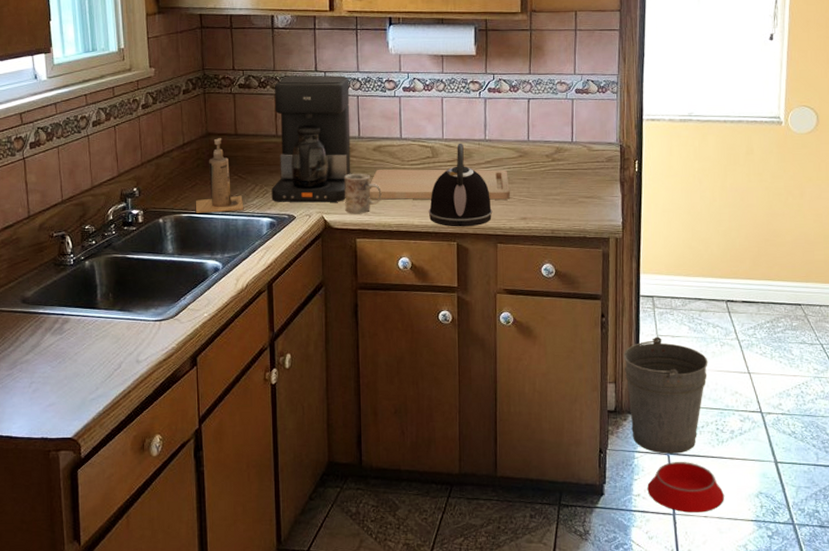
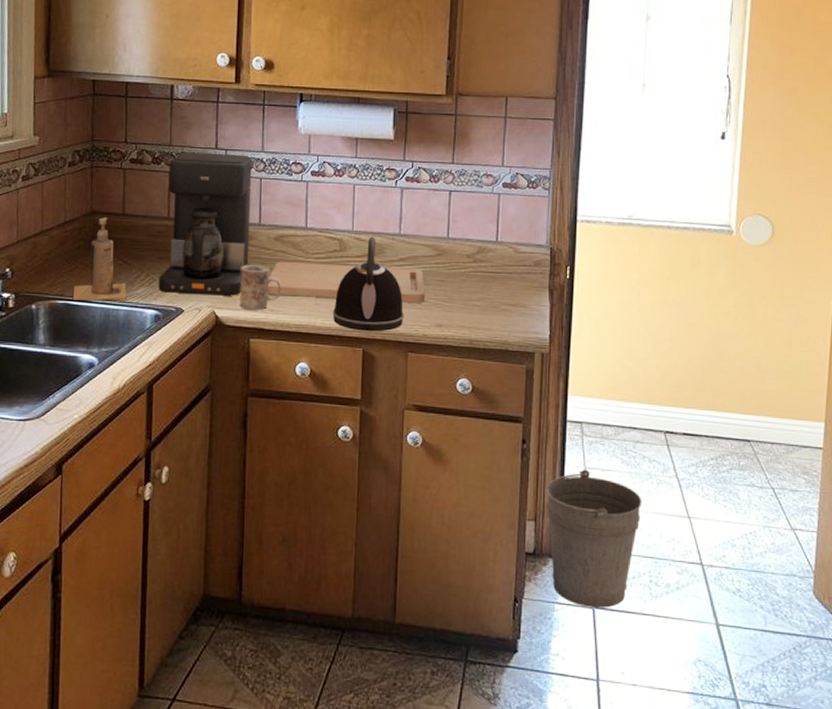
pet bowl: present [647,462,724,513] -> none [568,617,656,680]

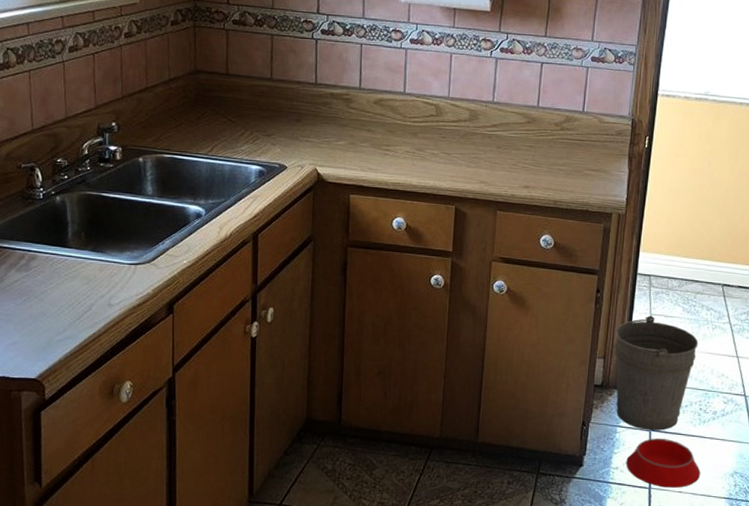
soap dispenser: present [72,217,127,302] -> none [179,76,232,156]
coffee maker: present [158,152,253,296] -> none [262,15,353,155]
mug: present [239,264,281,311] -> none [340,125,380,170]
cutting board: present [267,261,425,303] -> none [366,123,515,166]
kettle: present [332,236,405,332] -> none [427,103,495,192]
pet bowl: none [568,617,656,680] -> present [626,438,700,488]

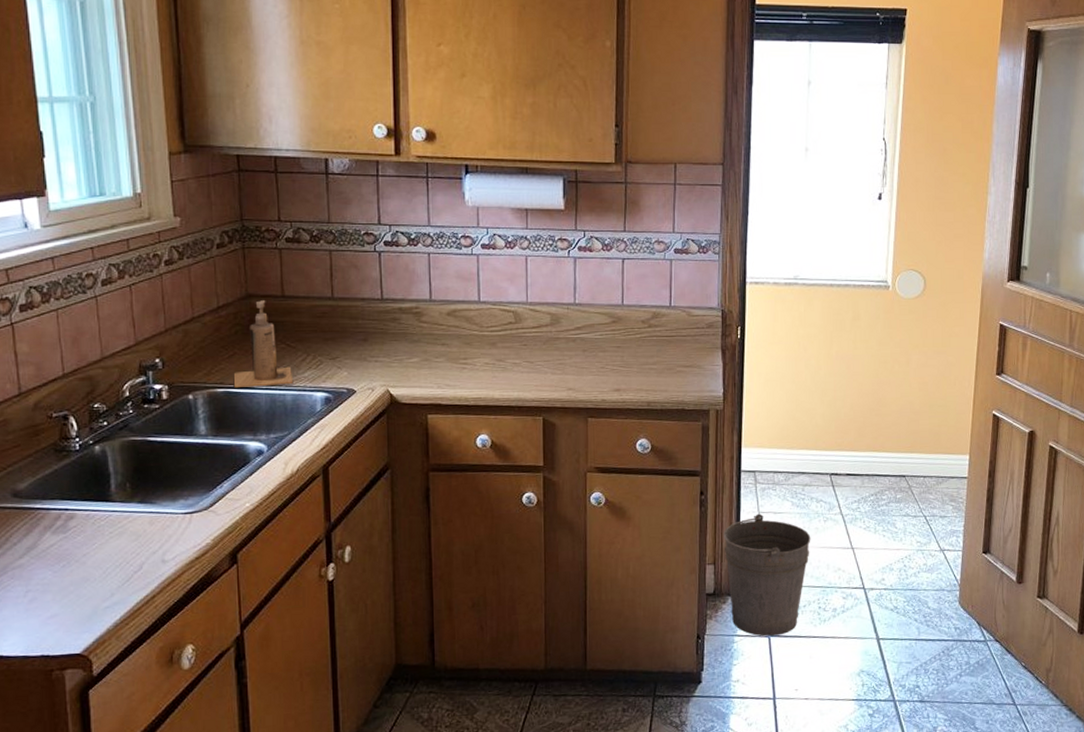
soap dispenser: none [179,76,232,156] -> present [233,300,294,389]
pet bowl: present [626,438,700,488] -> none [747,643,825,696]

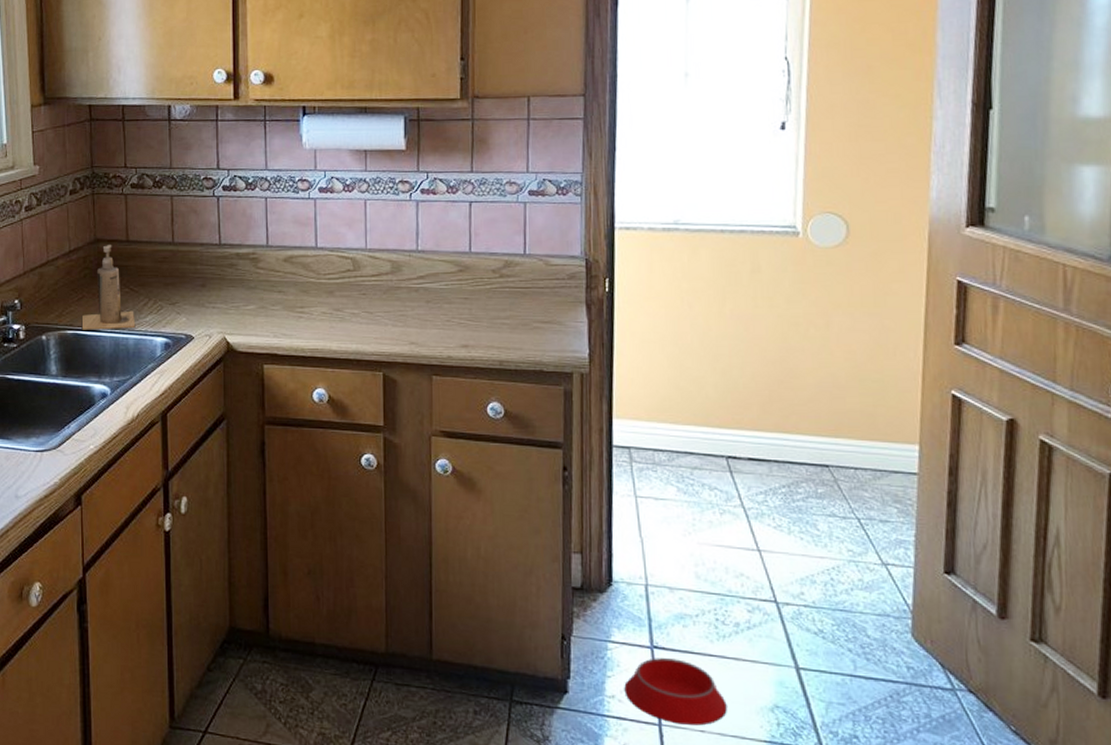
bucket: present [723,513,811,636] -> none [592,498,704,648]
pet bowl: none [747,643,825,696] -> present [624,658,727,725]

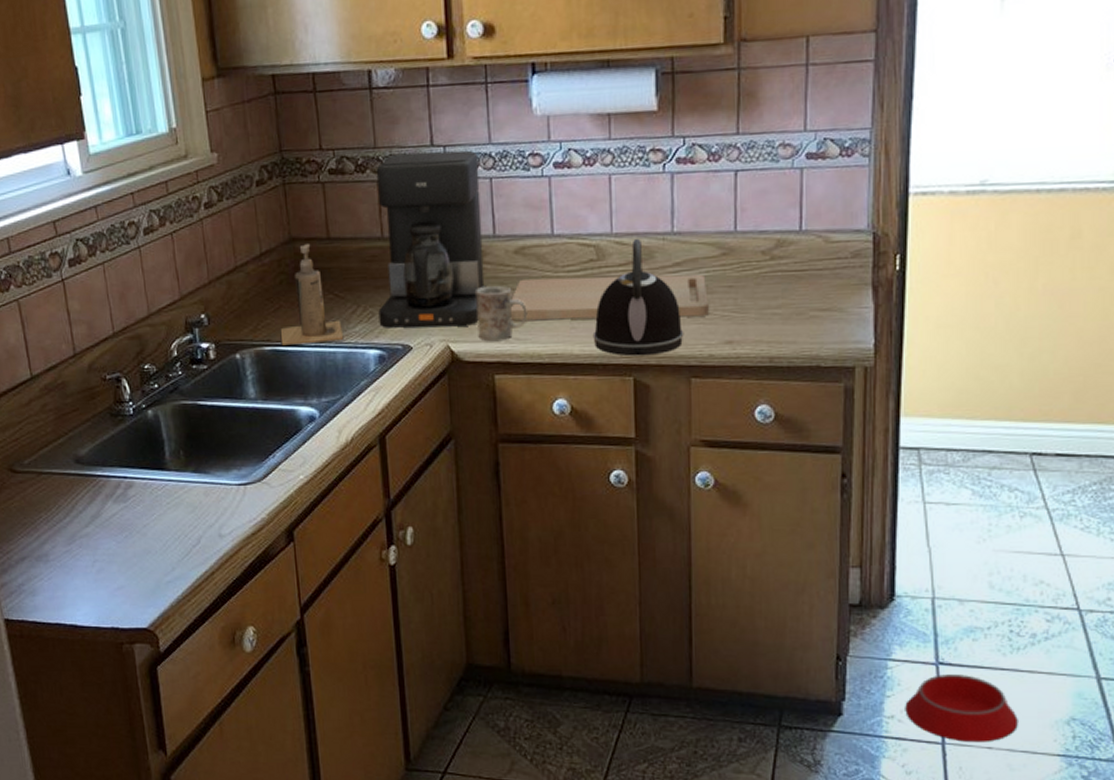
coffee maker: none [166,173,259,321] -> present [376,150,487,328]
mug: none [250,287,293,336] -> present [476,285,528,342]
cutting board: none [278,283,448,323] -> present [510,274,709,321]
kettle: none [348,254,427,355] -> present [592,238,684,357]

